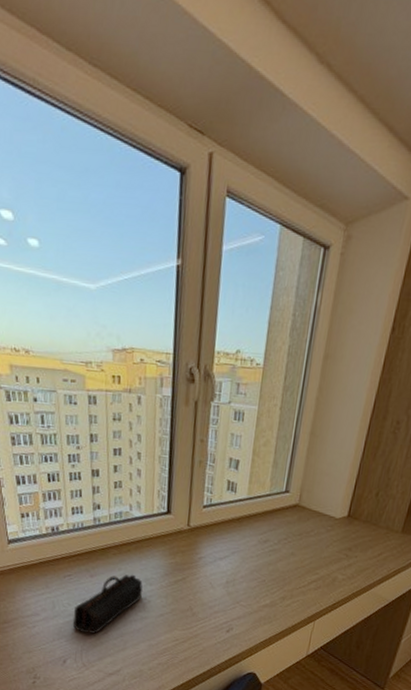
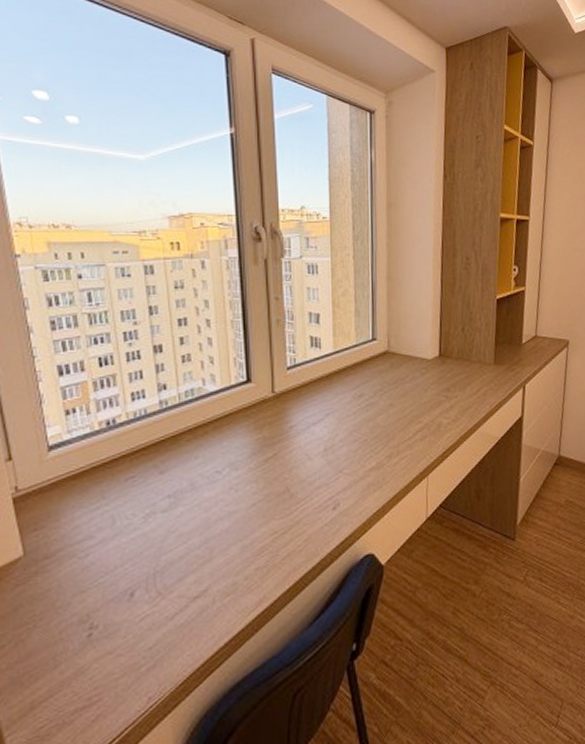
pencil case: present [72,574,143,634] -> none [140,461,226,550]

